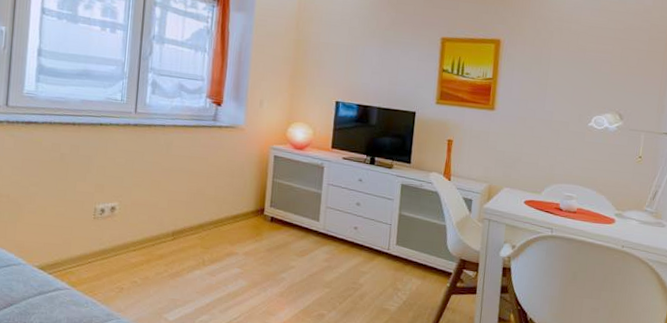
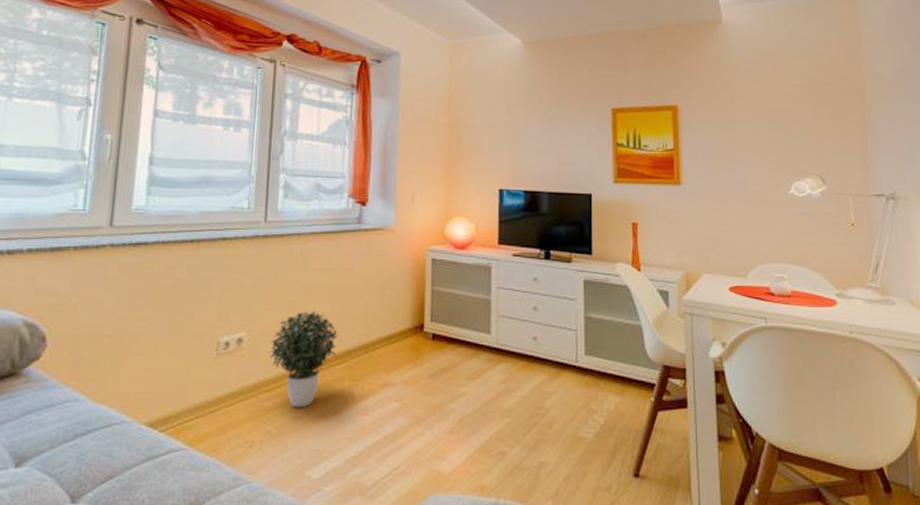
potted plant: none [136,190,193,266] -> present [268,310,338,408]

